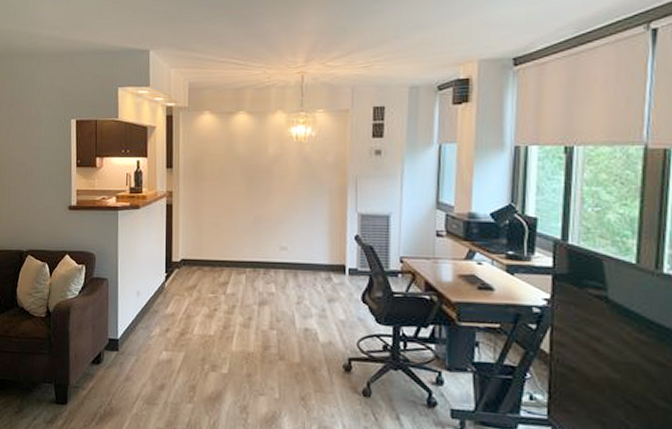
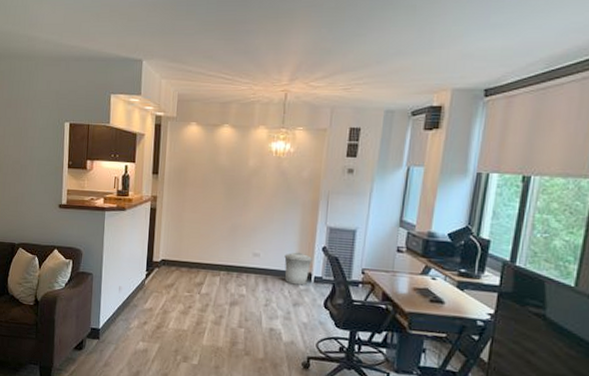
trash can: none [314,243,345,279] -> present [284,252,313,285]

